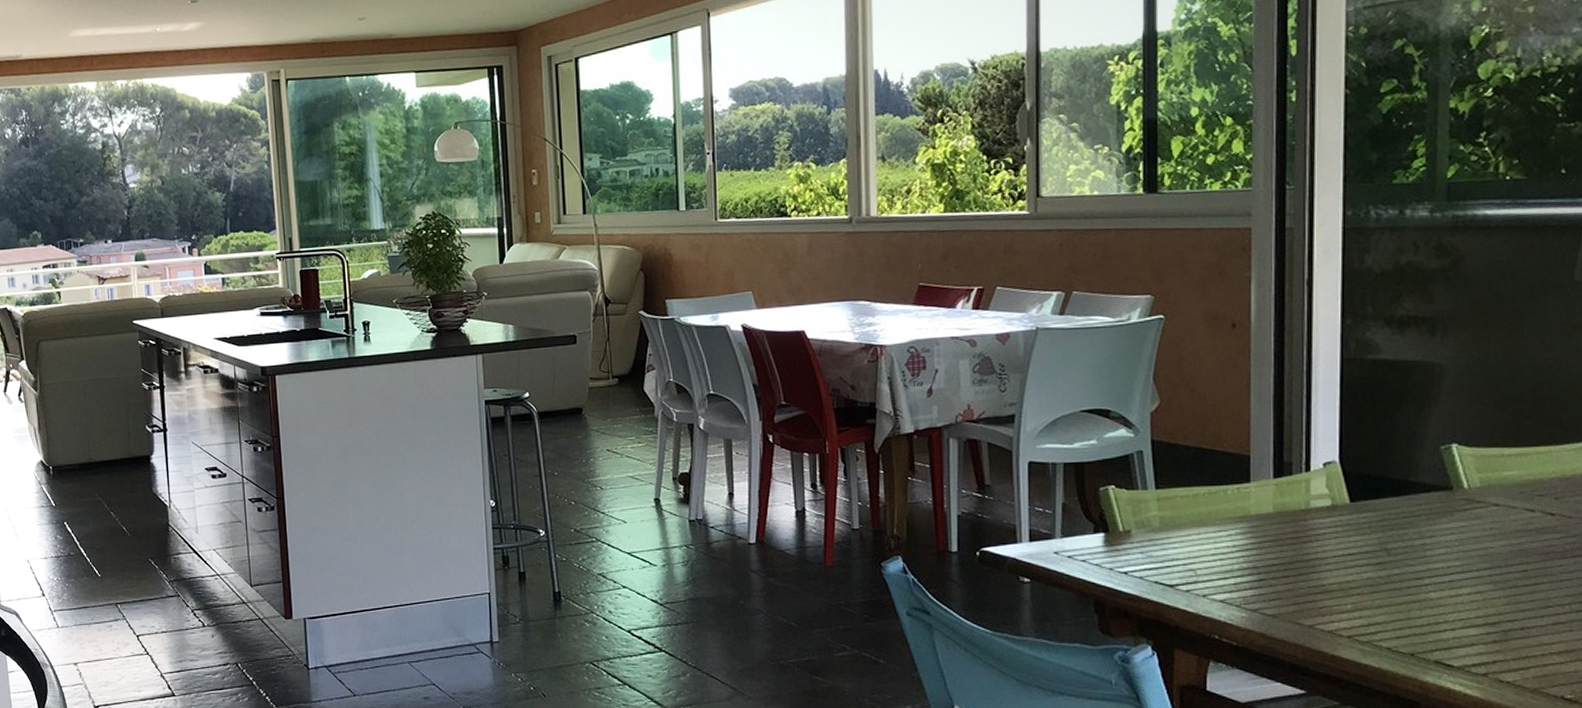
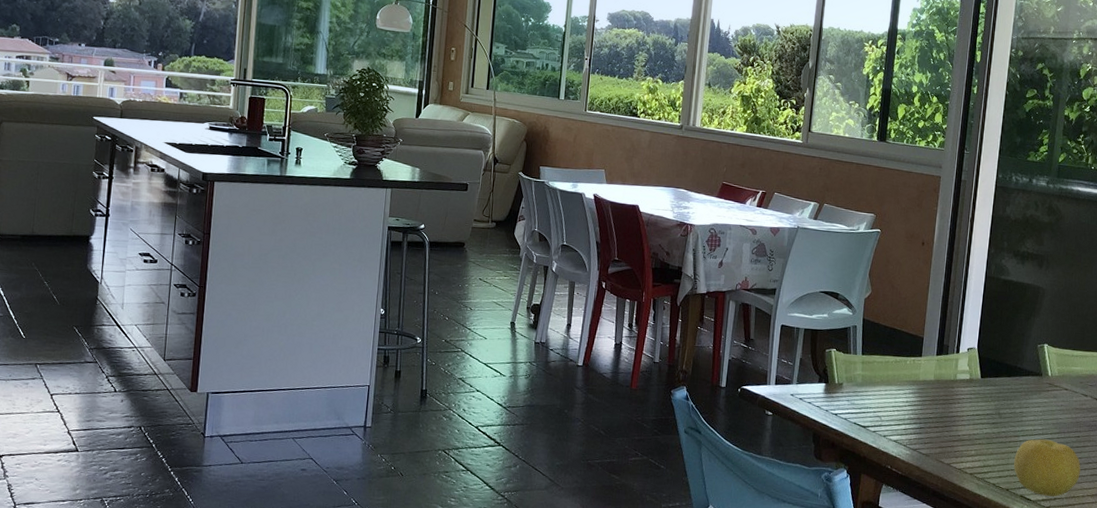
fruit: none [1419,578,1534,659] -> present [1014,439,1081,497]

